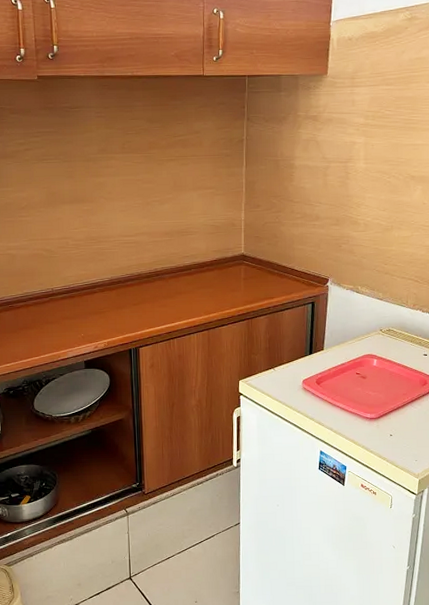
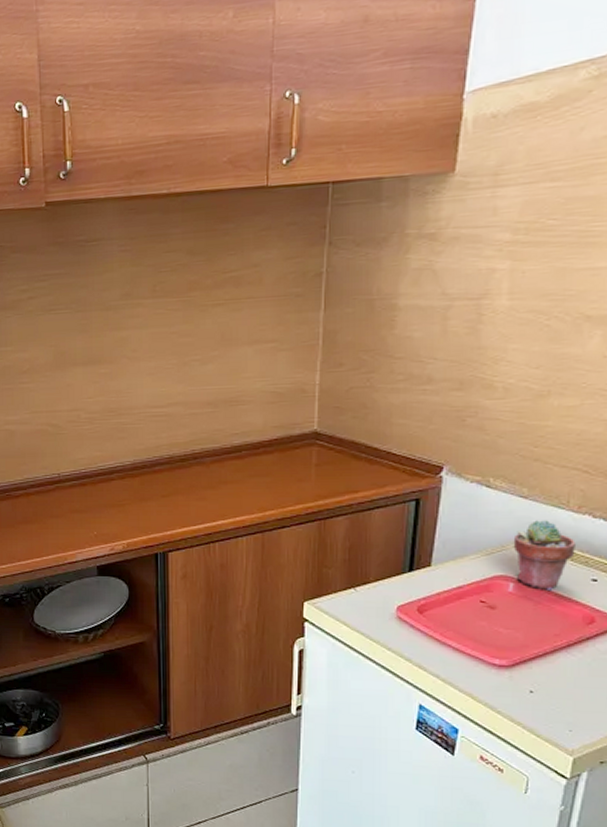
potted succulent: none [375,315,413,363] -> present [513,520,575,590]

